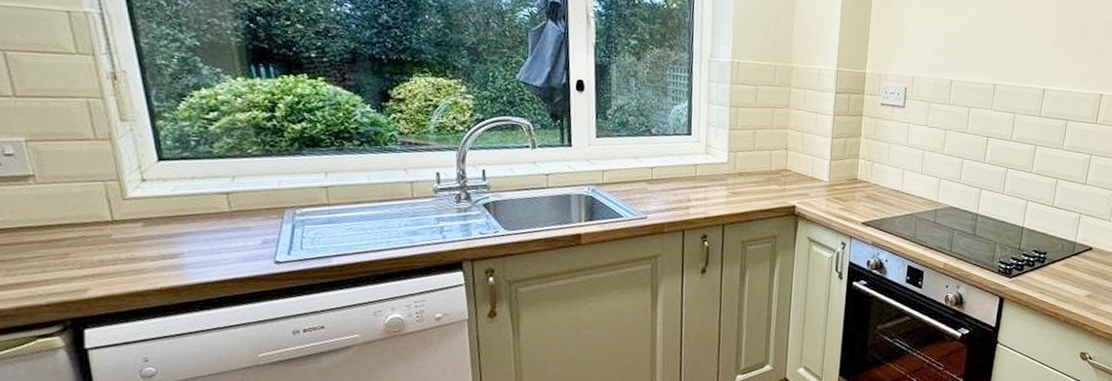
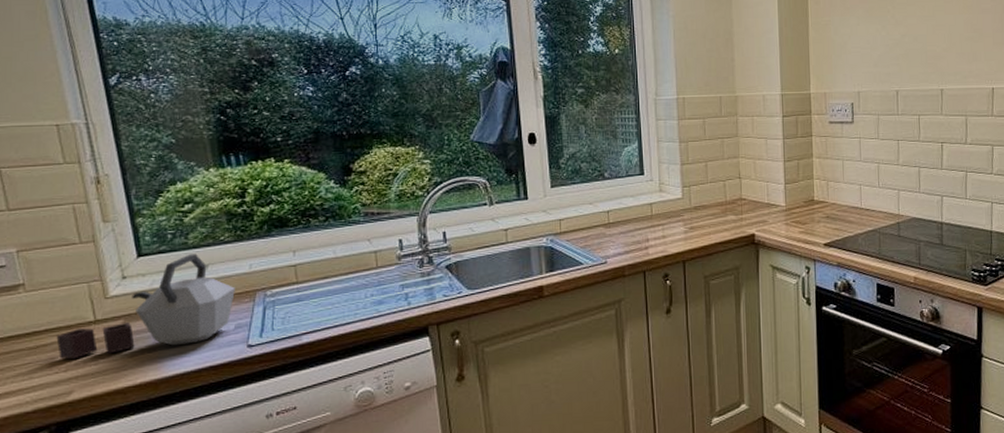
kettle: none [70,163,263,258] -> present [56,253,235,360]

